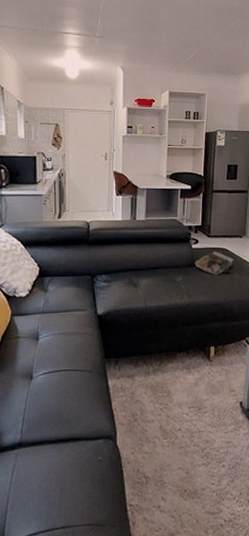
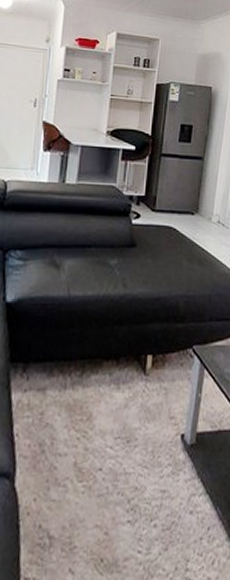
magazine: present [194,250,234,275] -> none [133,228,182,261]

